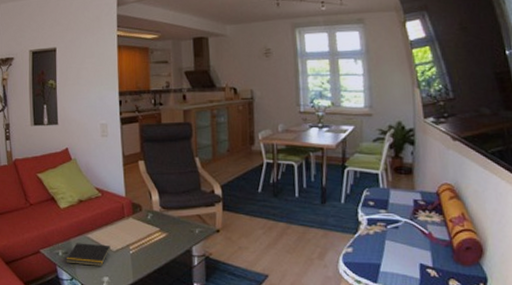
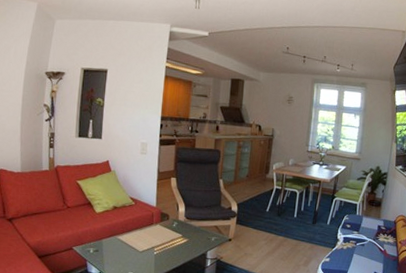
notepad: present [66,243,111,266] -> none [96,243,138,263]

